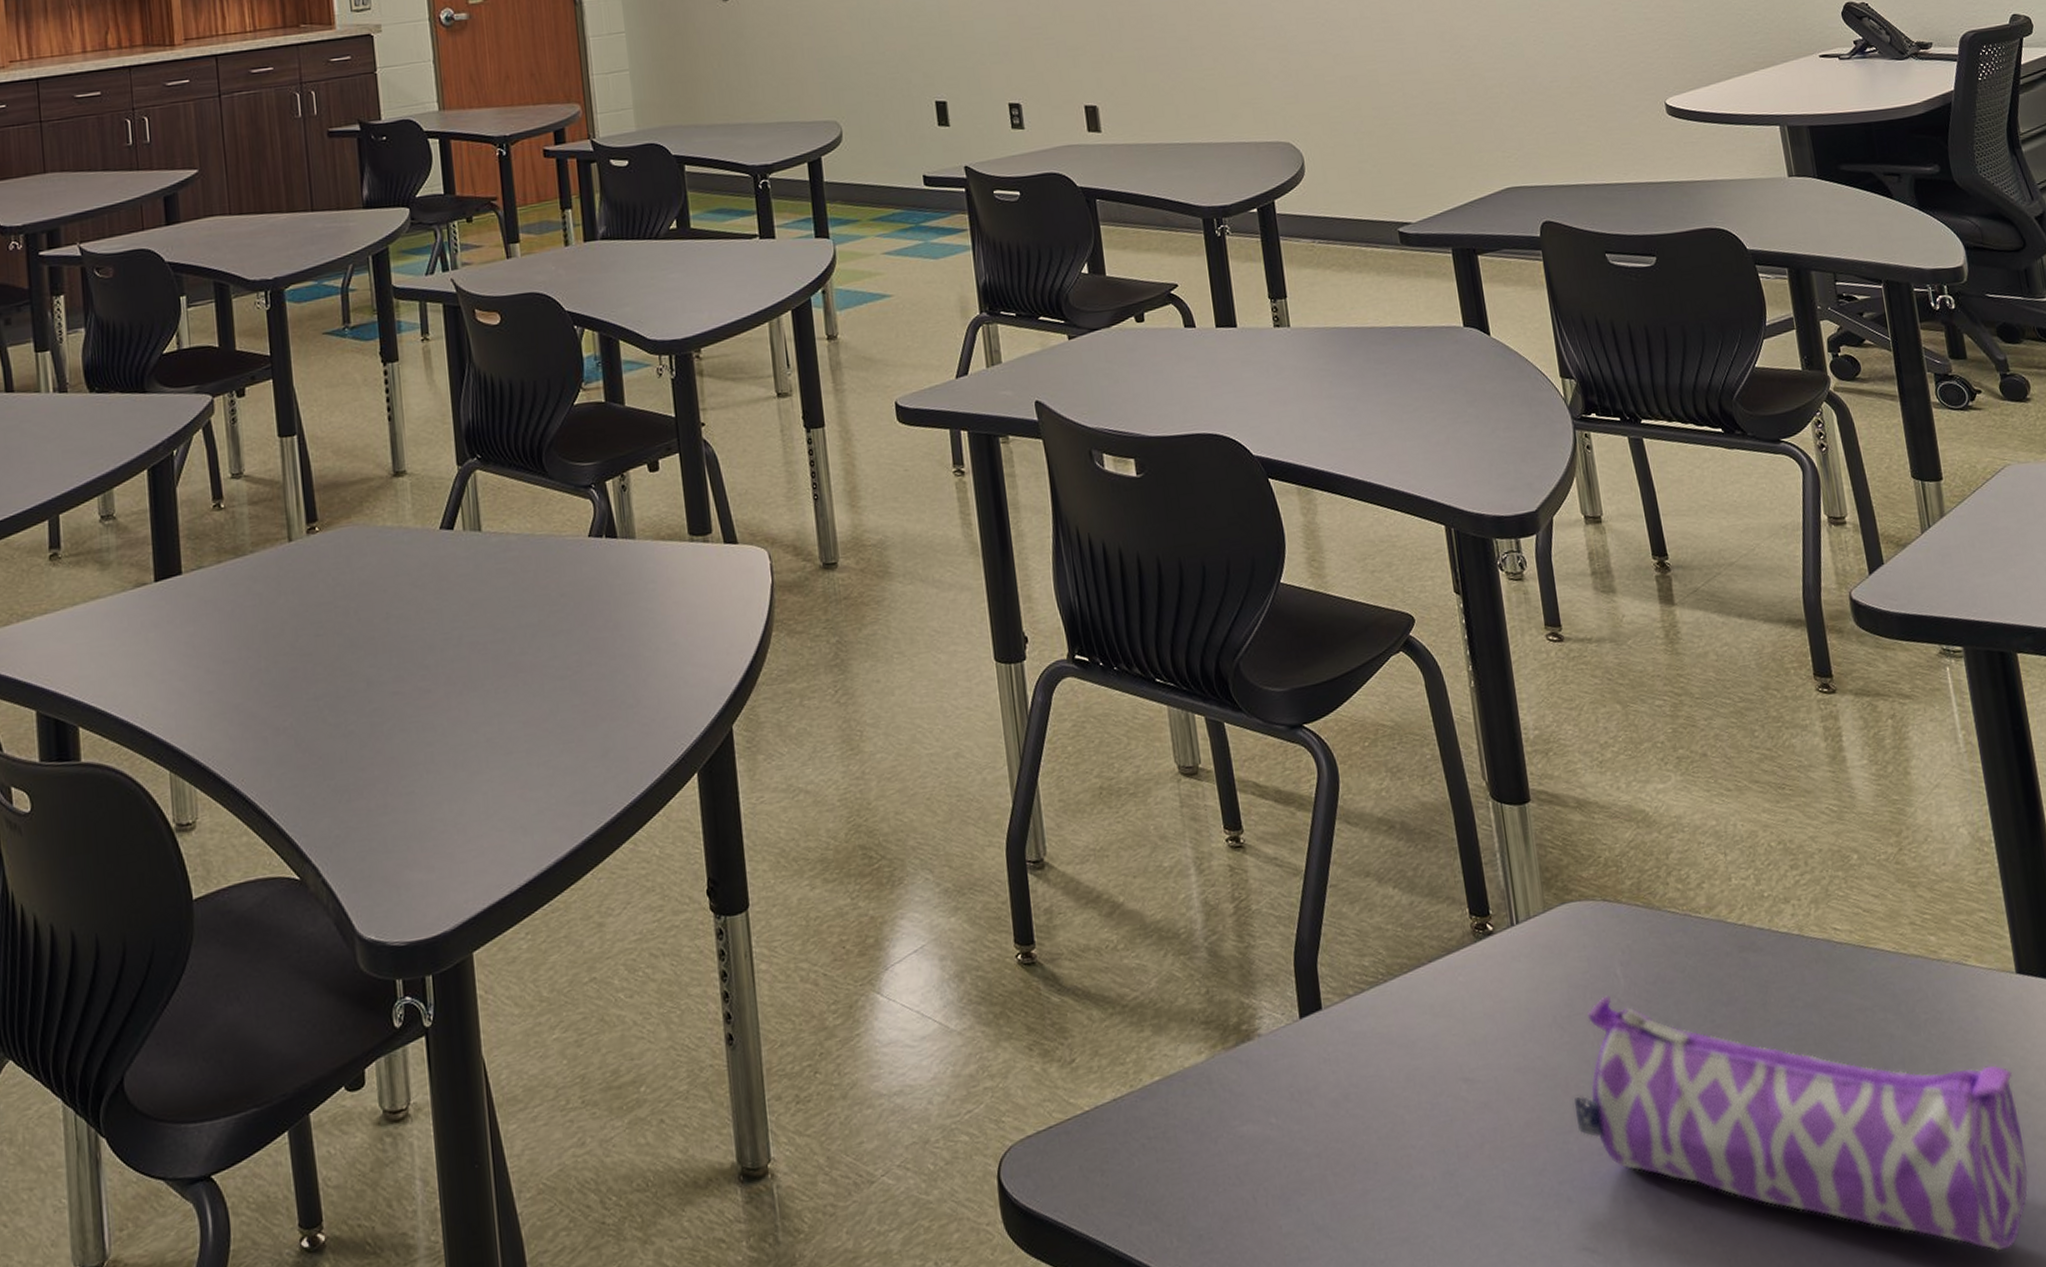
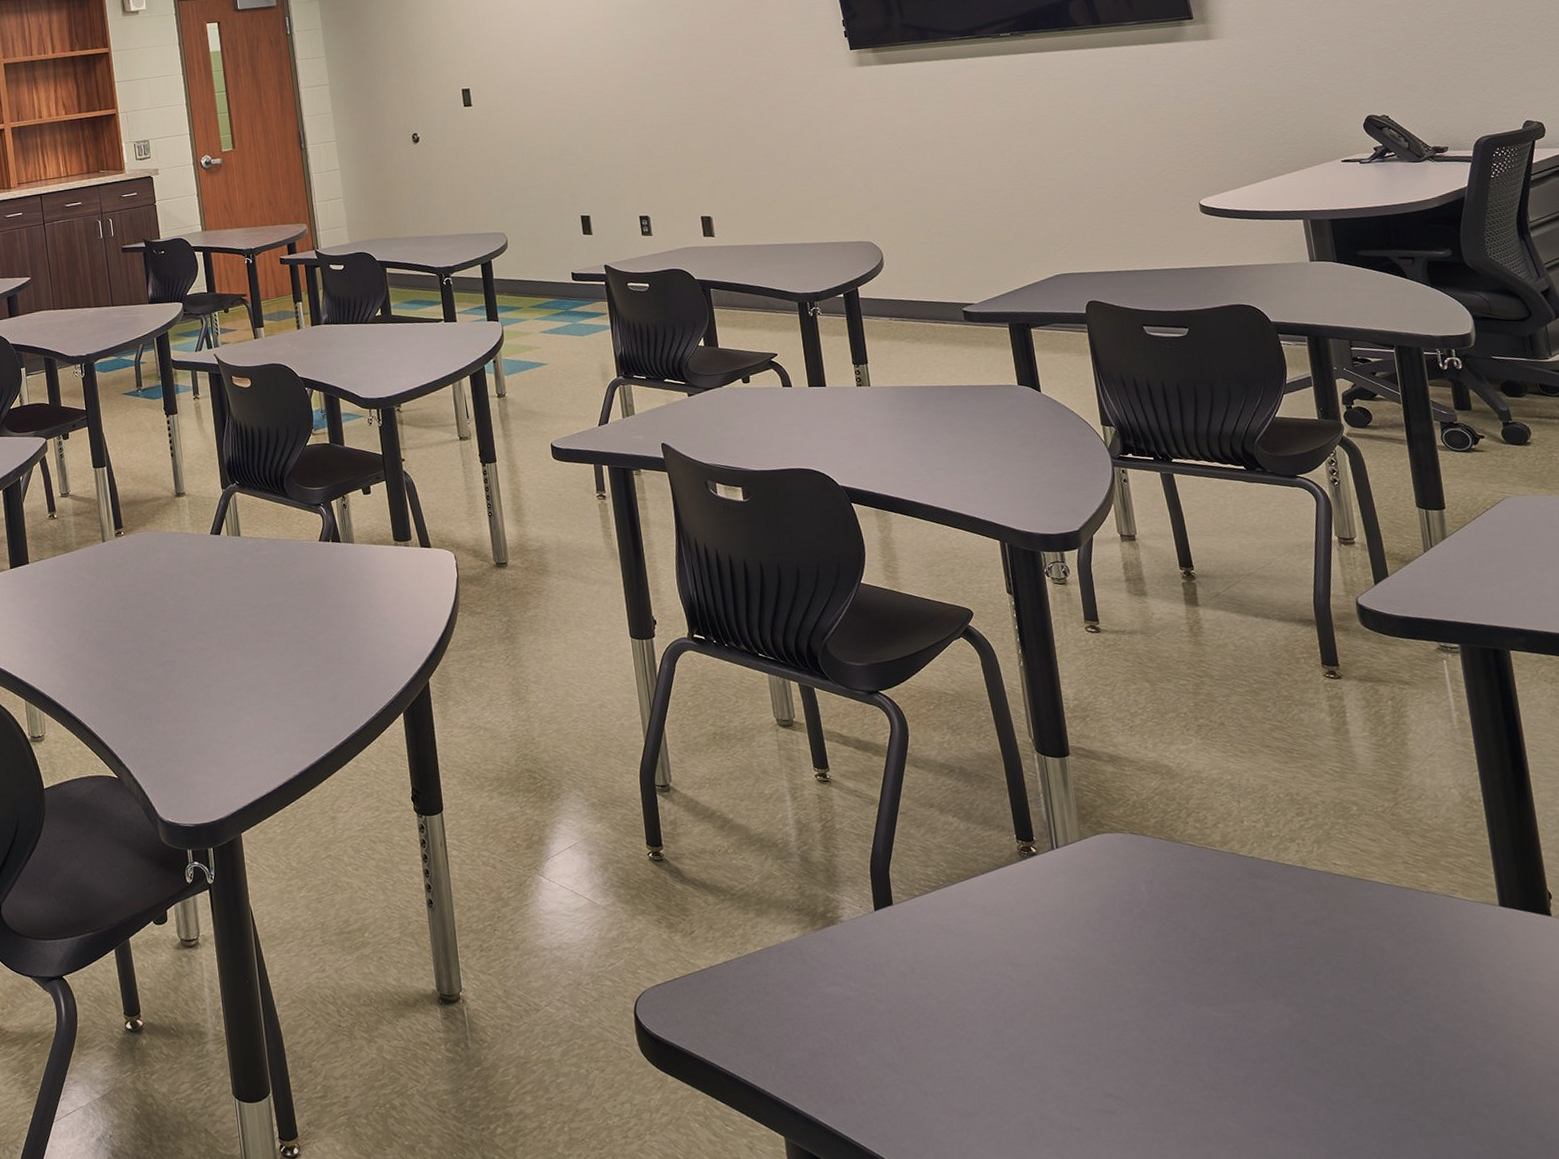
pencil case: present [1574,995,2029,1252] -> none [1103,906,1505,1122]

